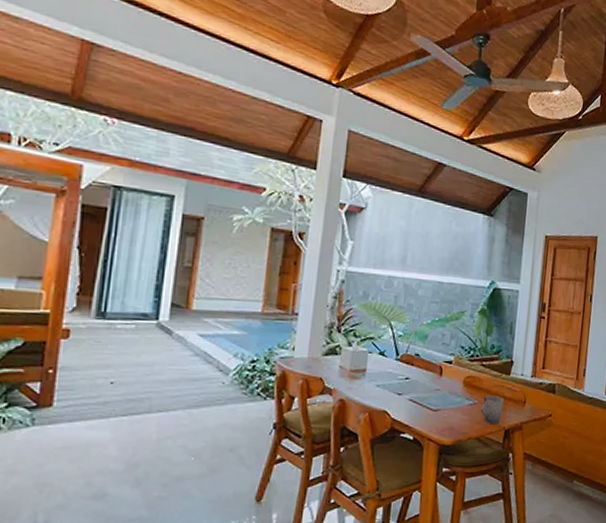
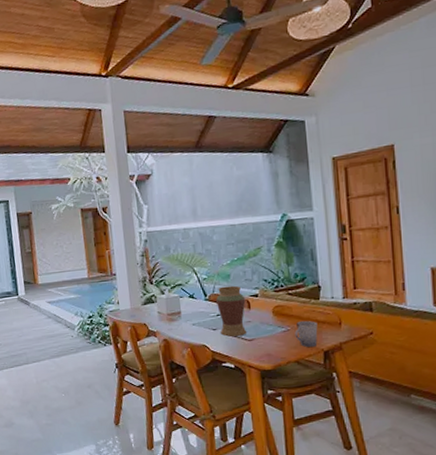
vase: none [406,347,439,404] -> present [216,285,247,337]

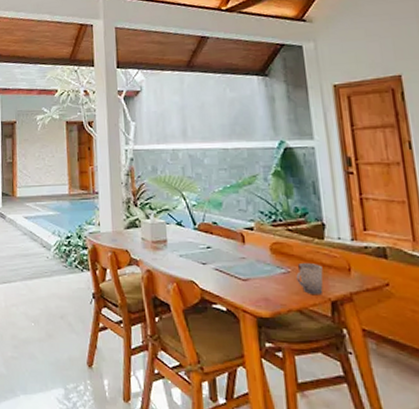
vase: present [216,285,247,337] -> none [206,215,241,274]

